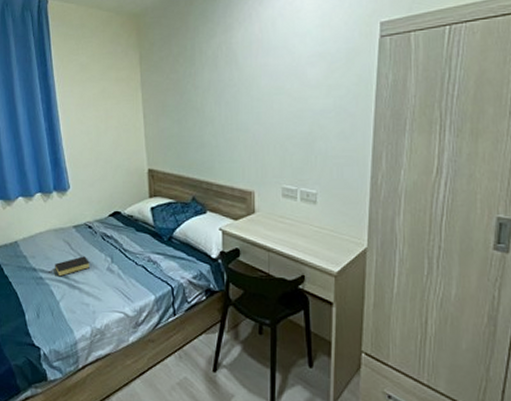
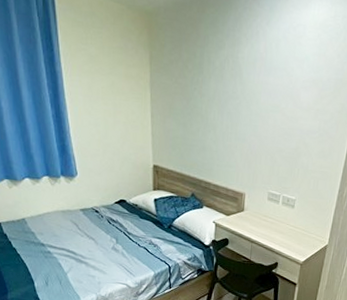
bible: present [49,256,90,277] -> none [57,236,96,252]

